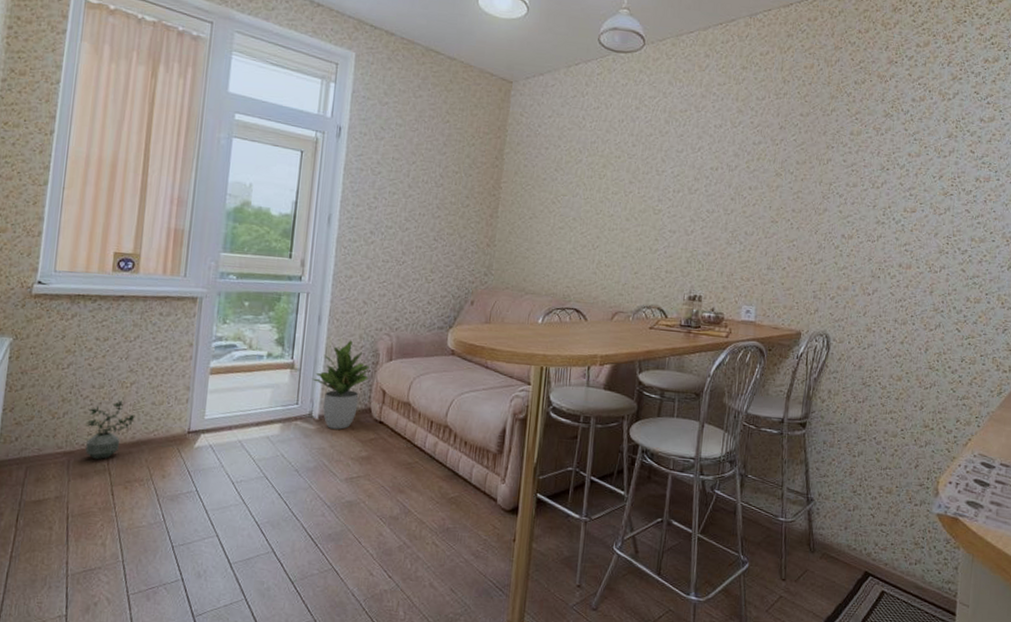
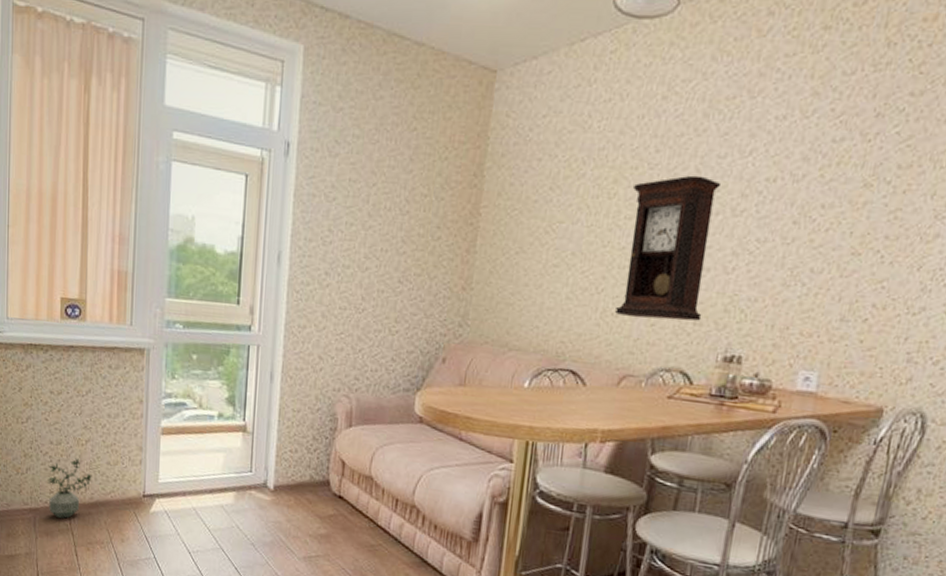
potted plant: present [311,340,370,430] -> none [264,401,327,503]
pendulum clock: none [608,163,680,270] -> present [615,175,722,321]

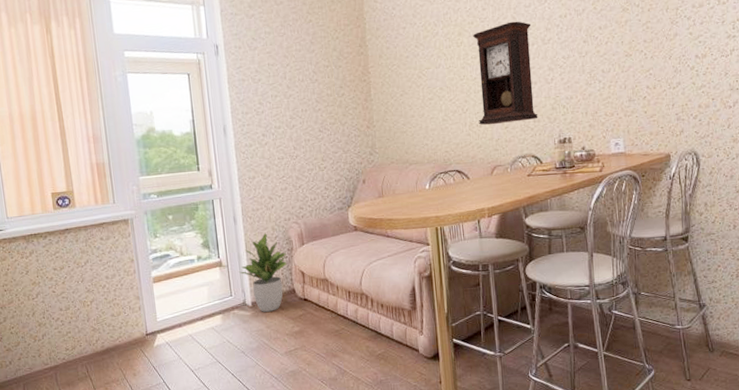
potted plant: present [47,458,92,519] -> none [62,317,101,370]
potted plant: none [264,401,327,503] -> present [238,233,287,312]

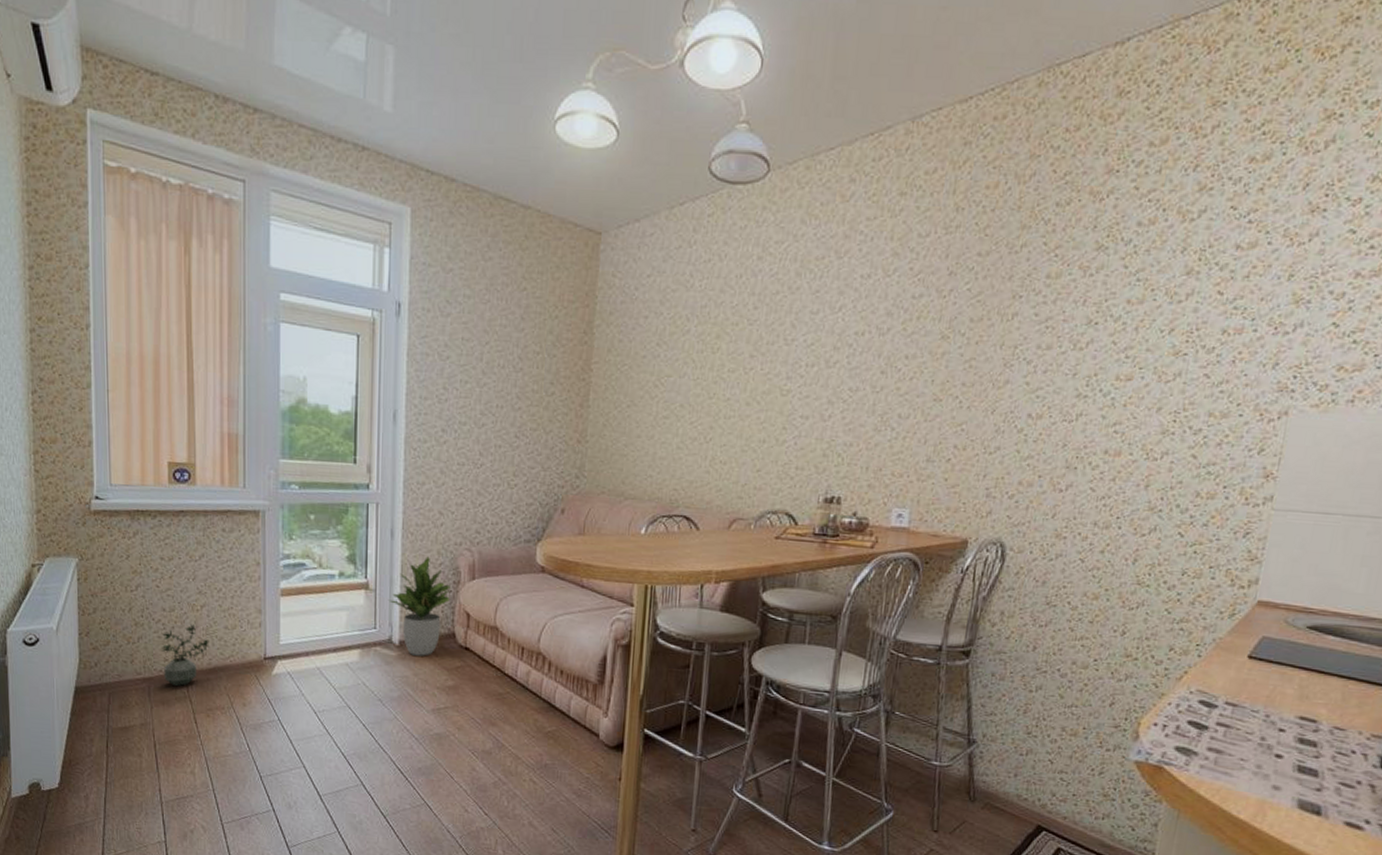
potted plant: none [62,317,101,370] -> present [161,624,209,687]
pendulum clock: present [473,21,538,125] -> none [723,330,815,466]

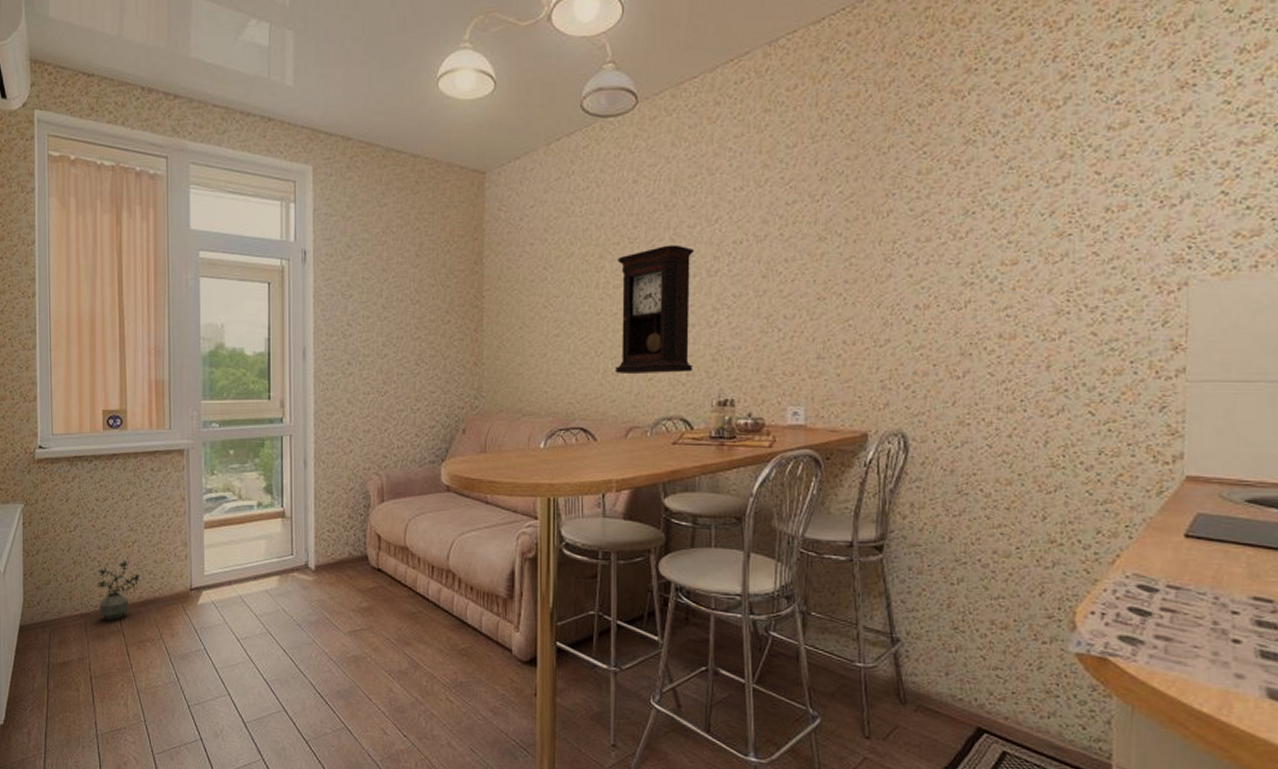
potted plant: present [388,556,451,656] -> none [303,483,361,580]
pendulum clock: none [723,330,815,466] -> present [615,244,695,375]

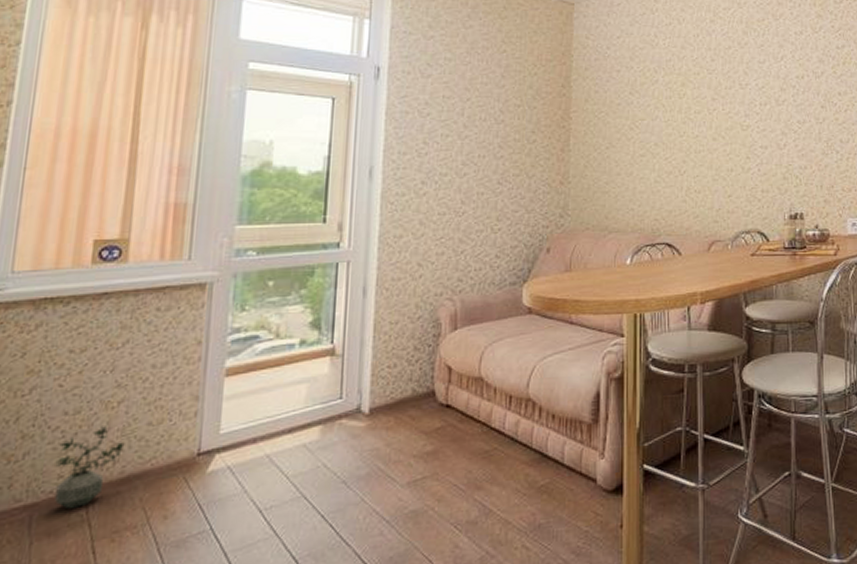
pendulum clock: present [615,244,695,375] -> none [698,77,767,192]

